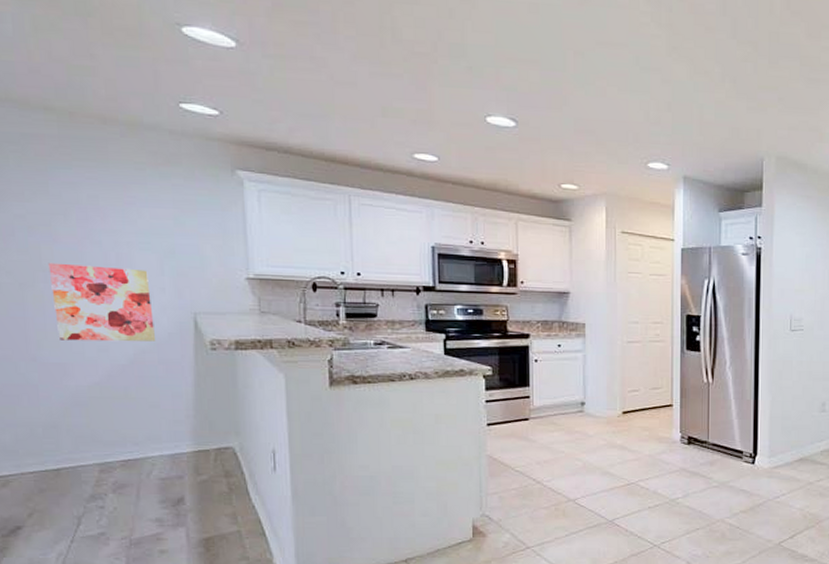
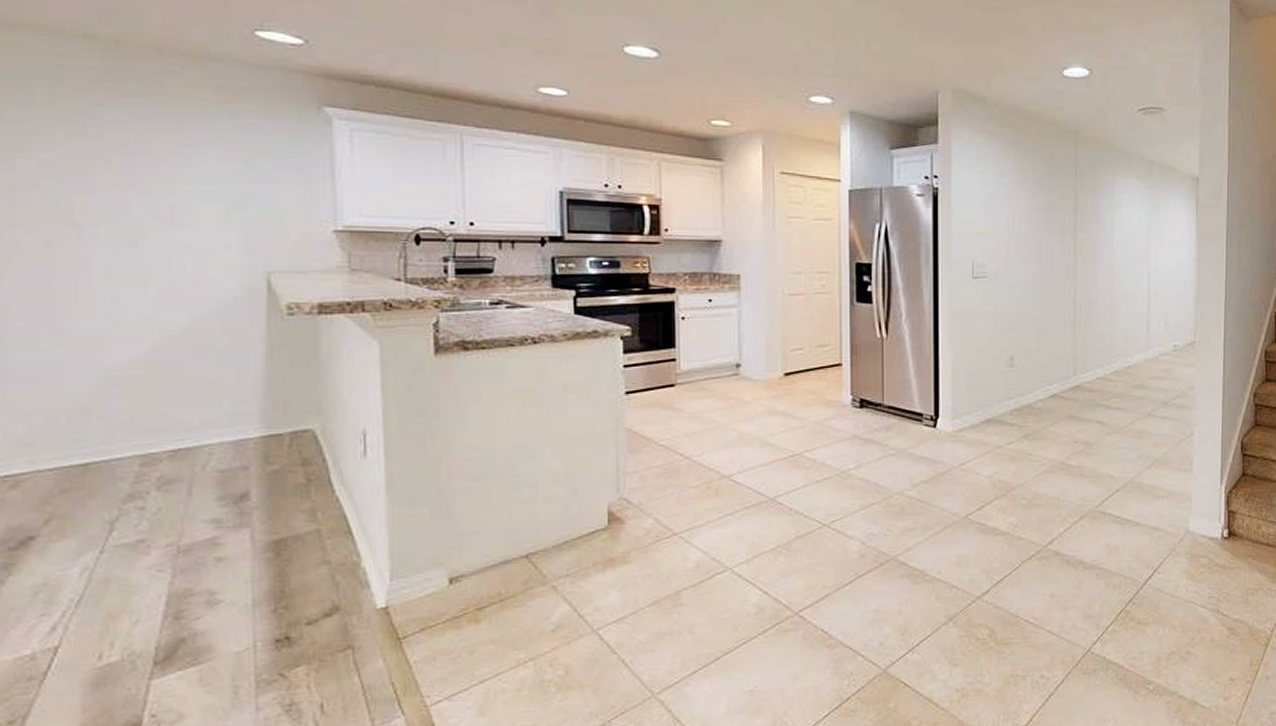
wall art: present [48,262,156,342] -> none [82,216,219,308]

